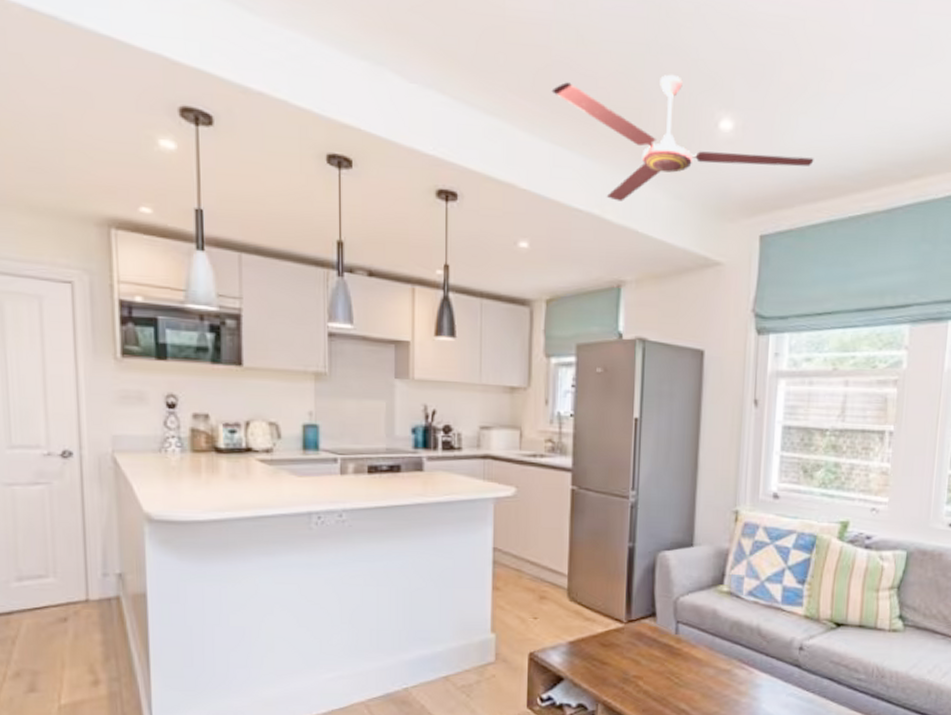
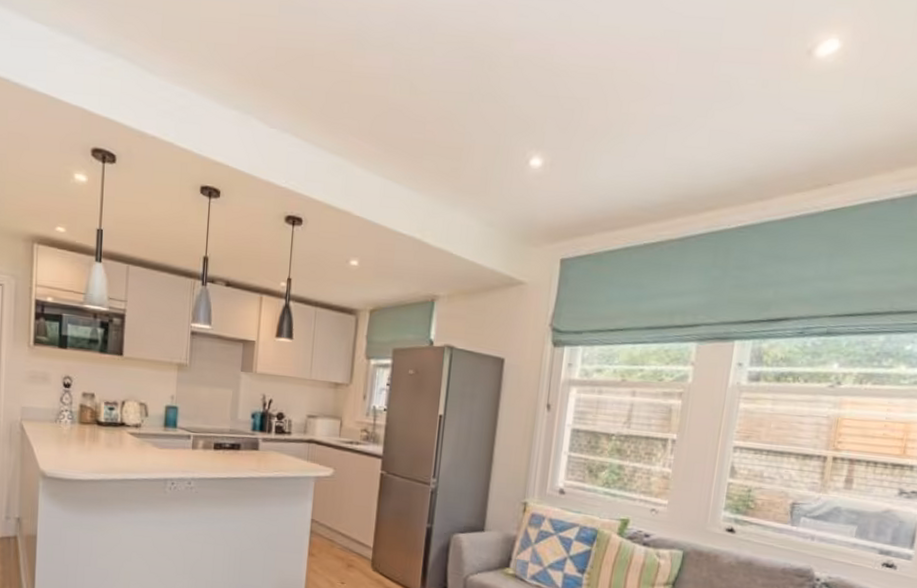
ceiling fan: present [551,74,814,202] -> none [386,118,614,228]

